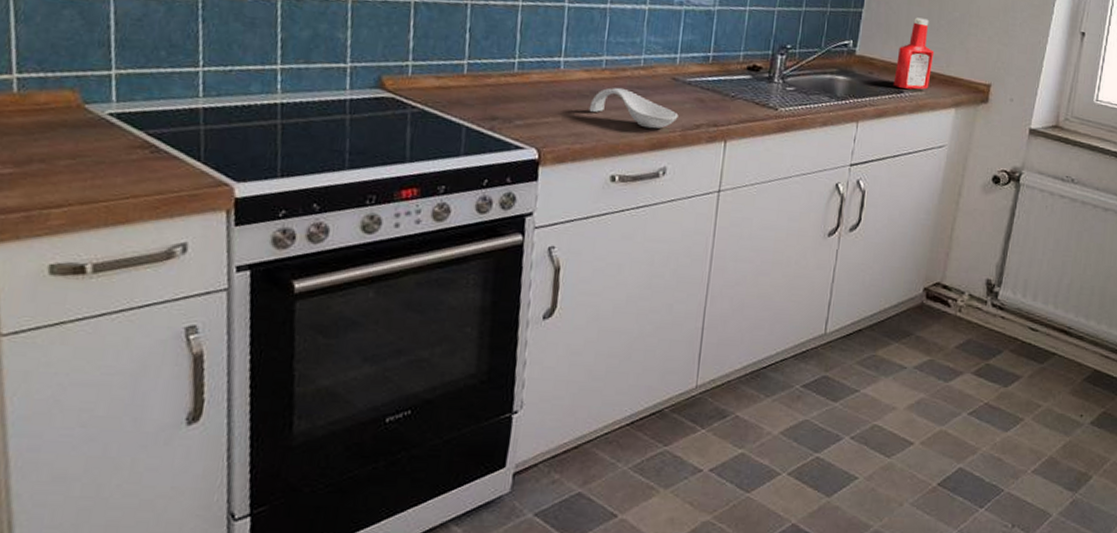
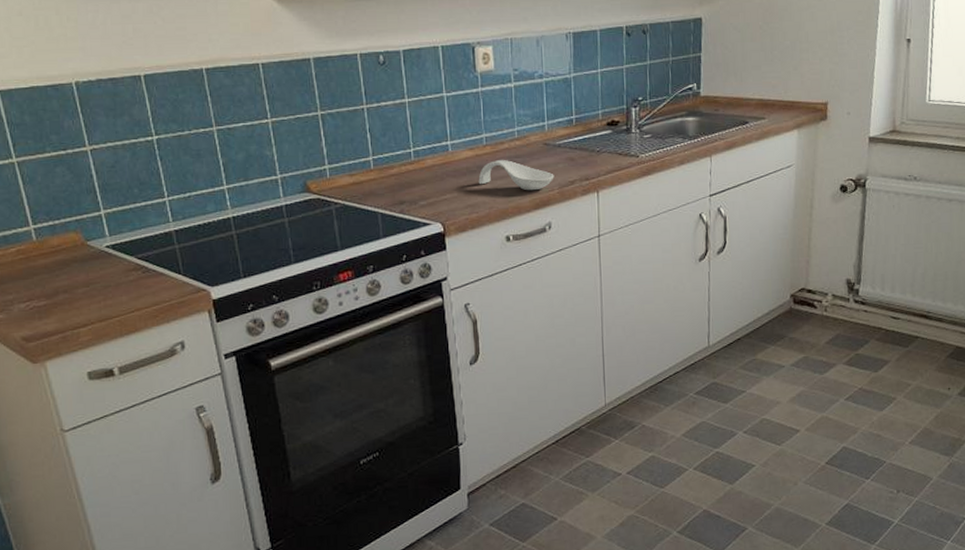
ketchup bottle: present [893,17,935,90] -> none [738,52,772,119]

